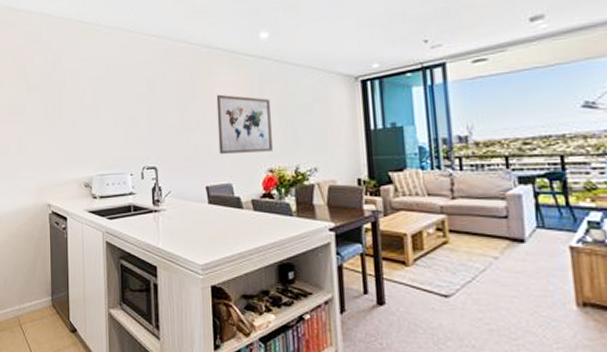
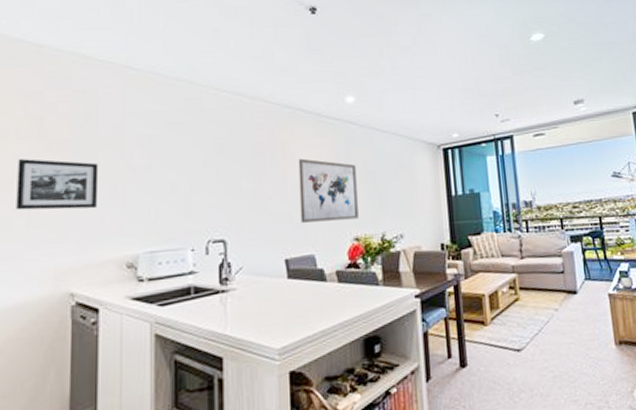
picture frame: none [11,100,63,139] -> present [16,159,99,211]

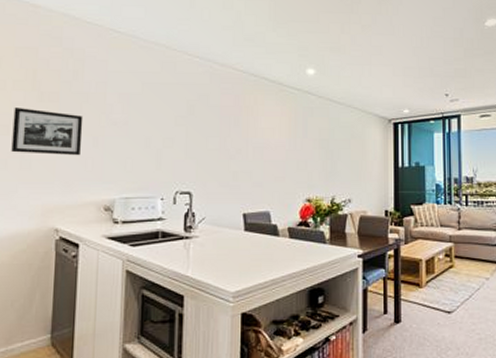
wall art: present [298,158,358,223] -> none [259,123,312,182]

